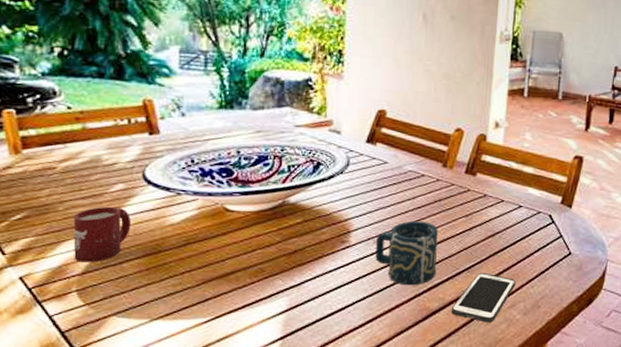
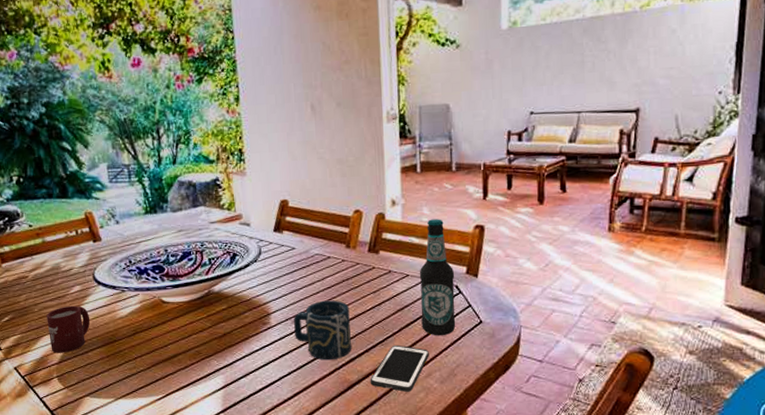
bottle: none [511,145,550,266] -> present [419,219,456,336]

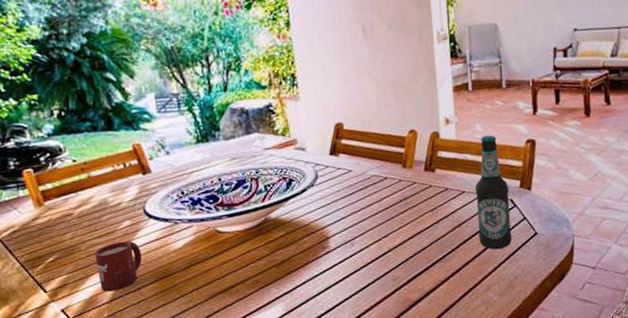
cup: present [294,300,351,360] -> none [353,220,412,281]
cell phone: present [370,344,429,392] -> none [431,260,488,307]

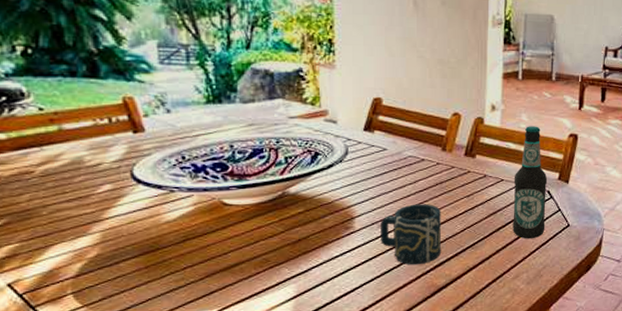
cup: present [94,241,142,292] -> none [60,207,124,265]
cup: none [353,220,412,281] -> present [381,204,441,265]

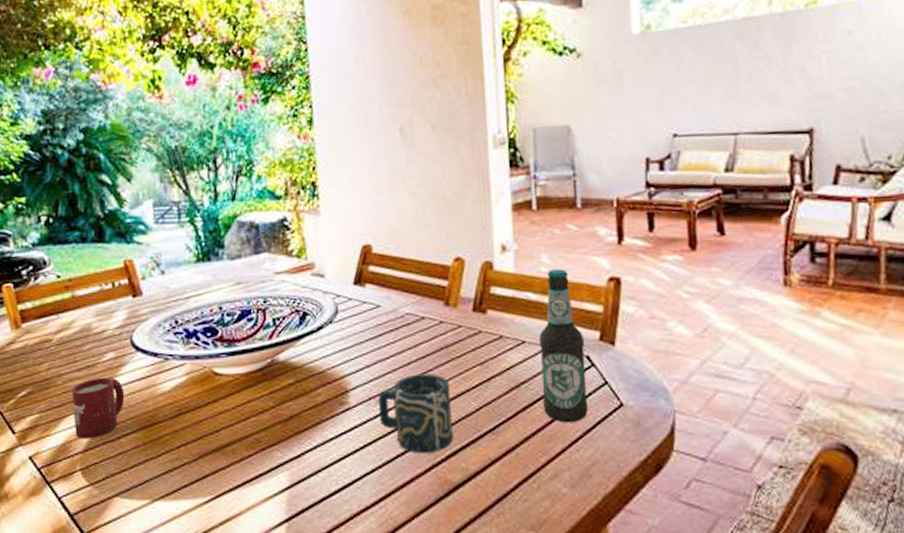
cup: none [60,207,124,265] -> present [72,377,125,439]

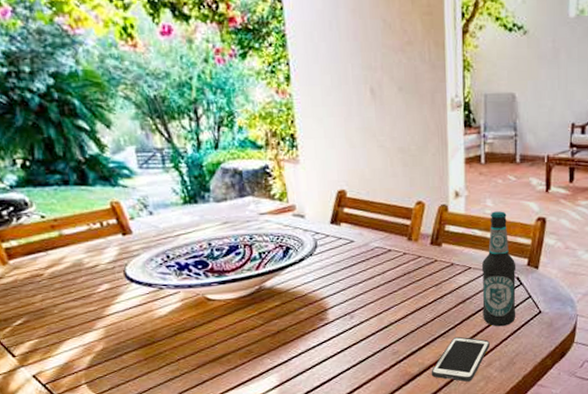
cup: present [72,377,125,439] -> none [69,305,123,358]
cup: present [379,373,453,454] -> none [353,294,413,354]
cell phone: none [477,434,555,498] -> present [431,336,490,382]

